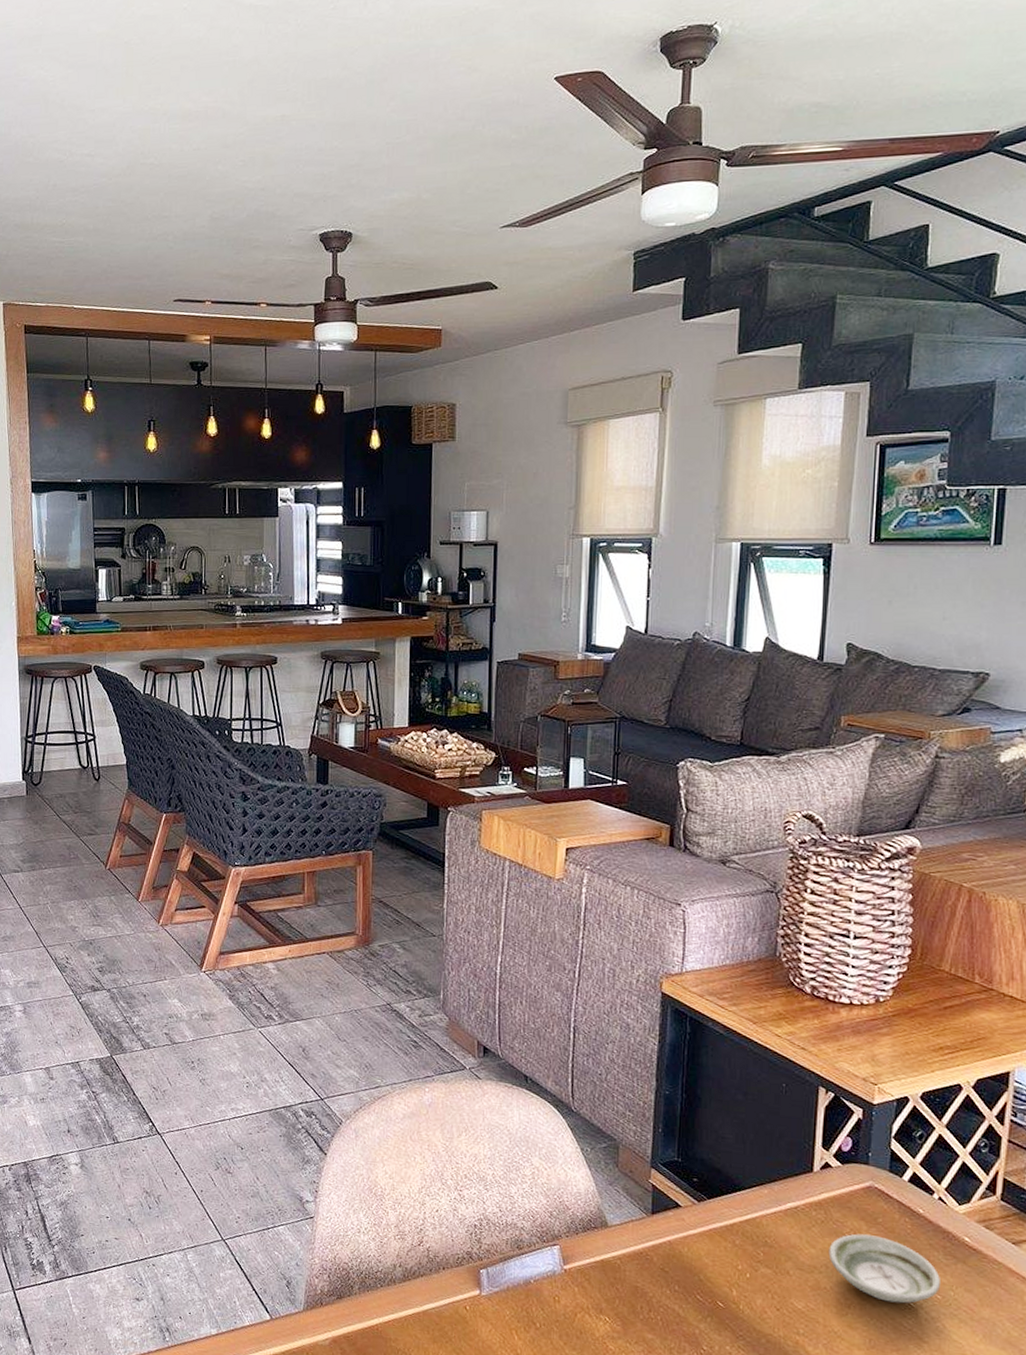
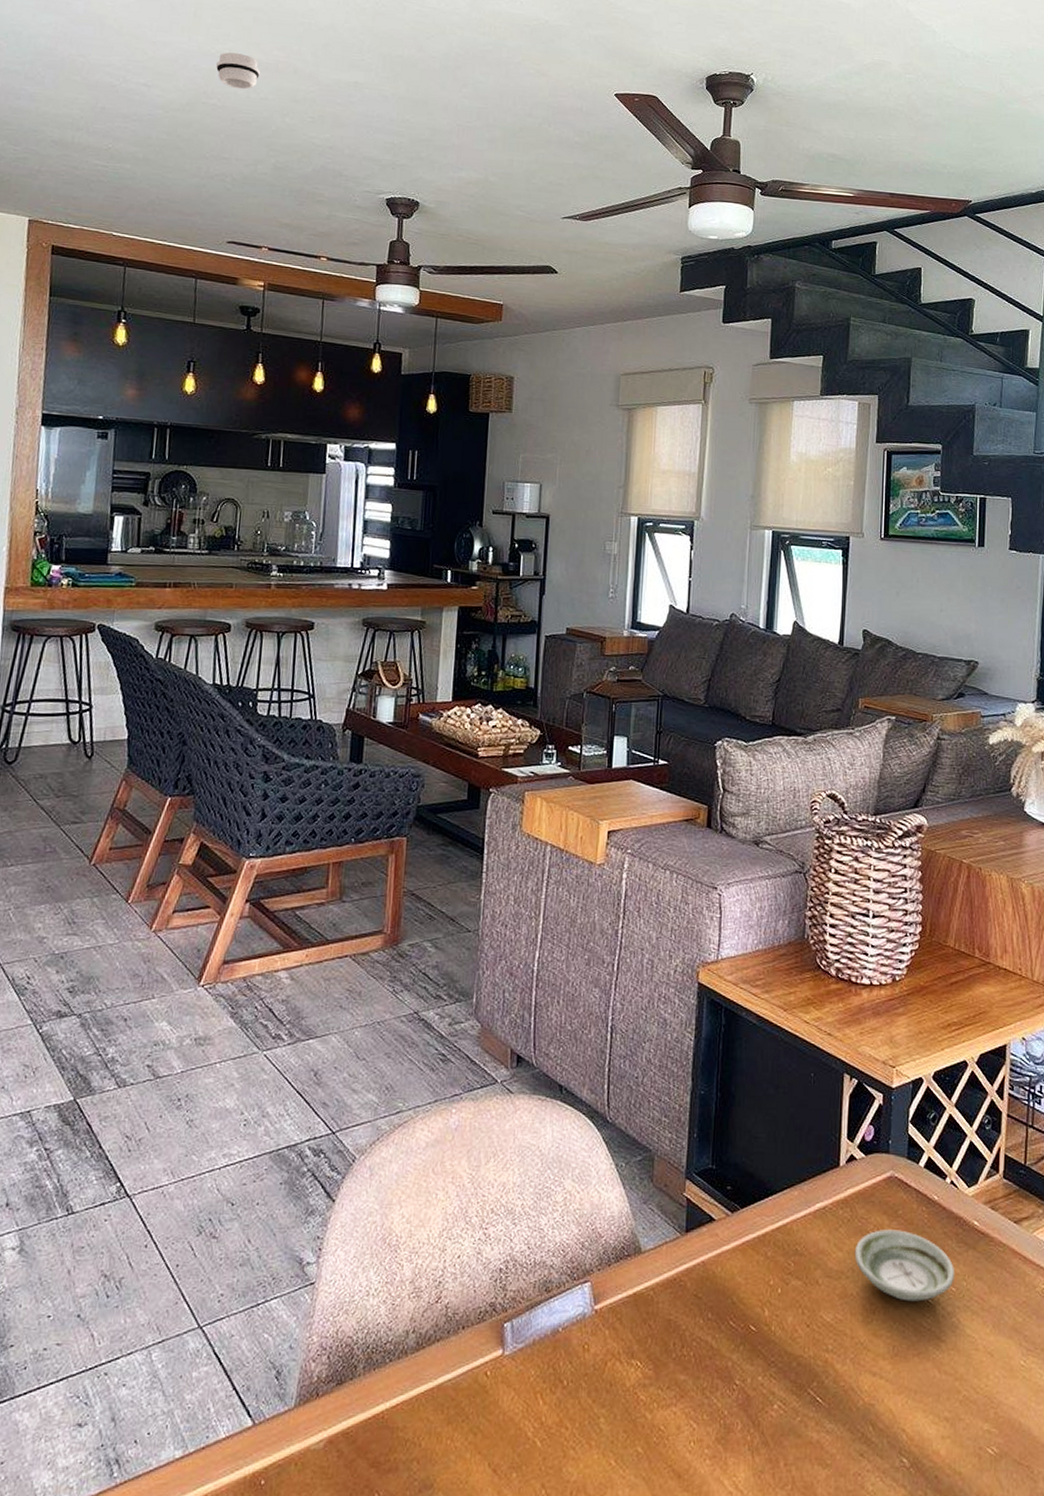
smoke detector: none [150,106,191,144] -> present [216,52,260,90]

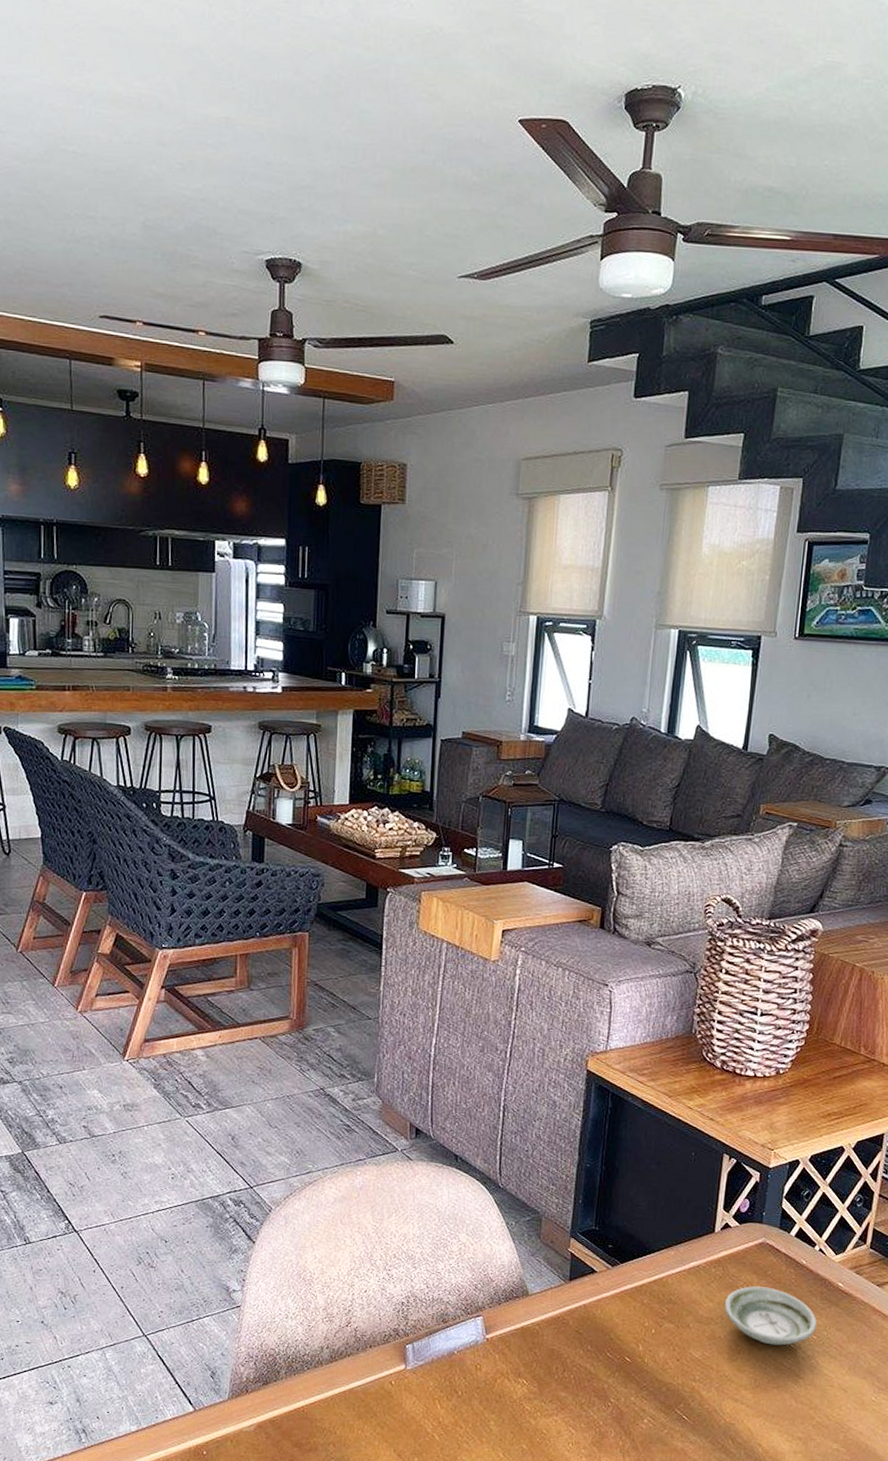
smoke detector: present [216,52,260,90] -> none [73,86,121,132]

